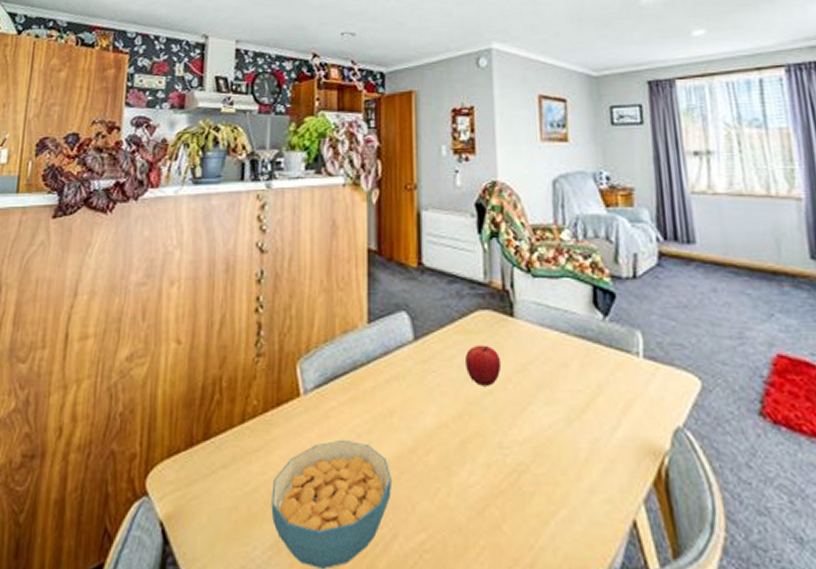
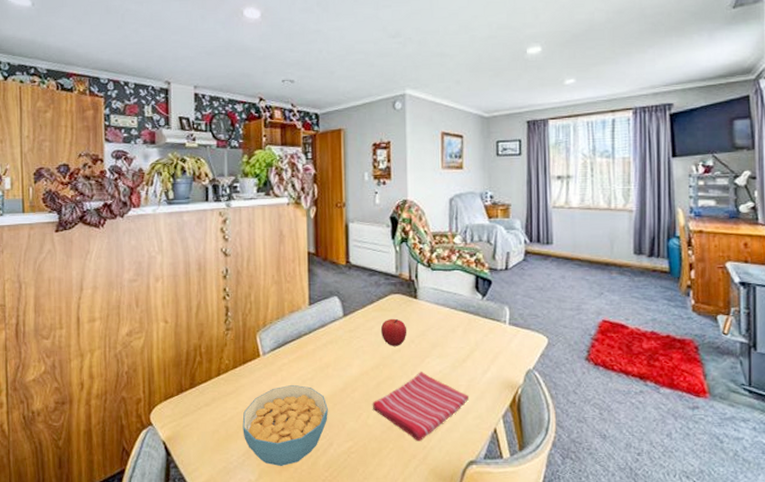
dish towel: none [454,426,592,538] -> present [372,372,468,442]

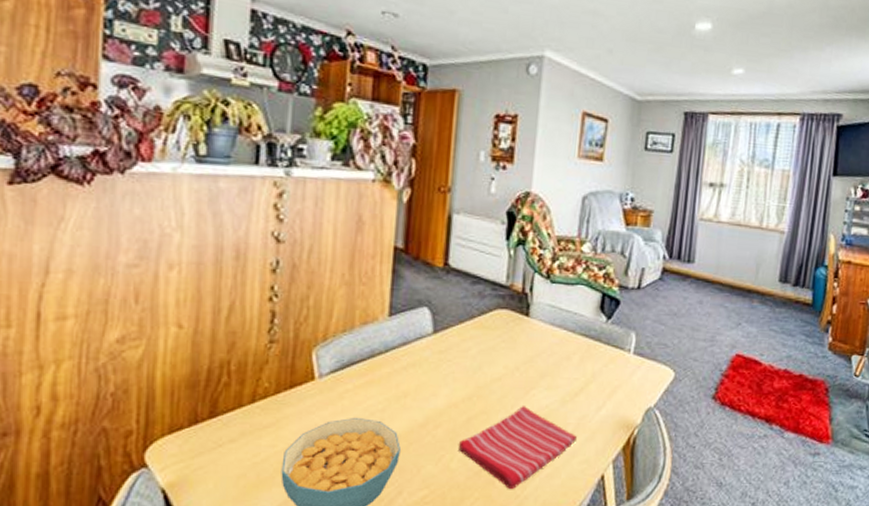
fruit: present [380,318,407,346] -> none [478,339,513,374]

